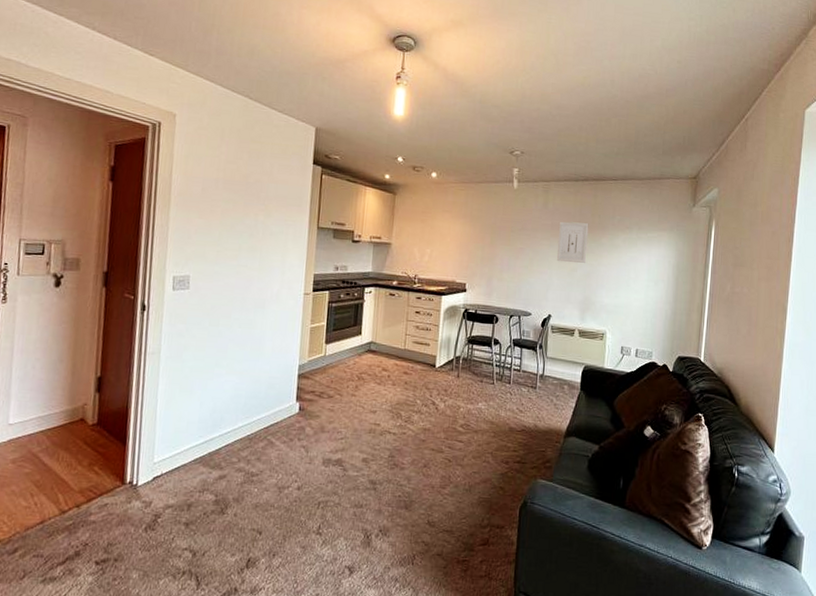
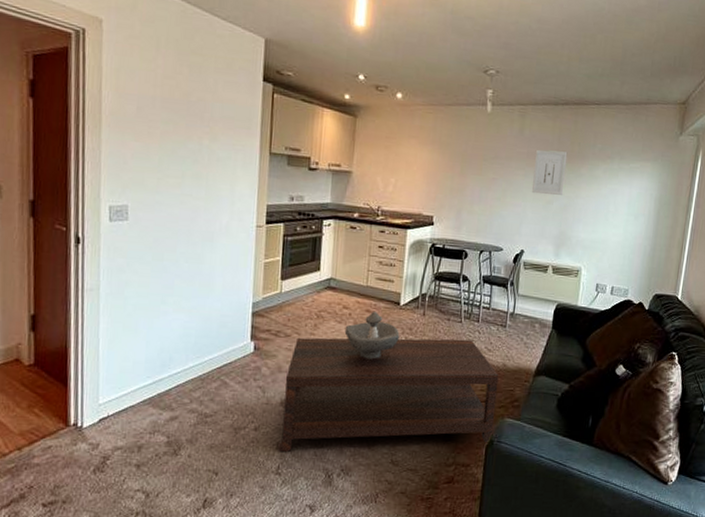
coffee table: none [318,398,531,513] -> present [277,337,499,453]
decorative bowl: none [383,373,436,420] -> present [344,311,400,359]

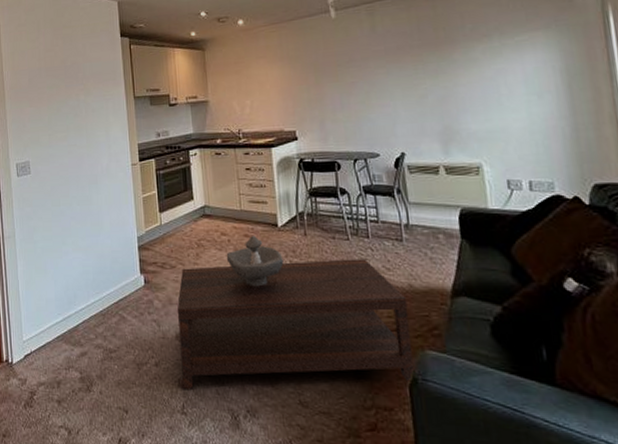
wall art: present [532,149,568,196] -> none [395,39,437,91]

